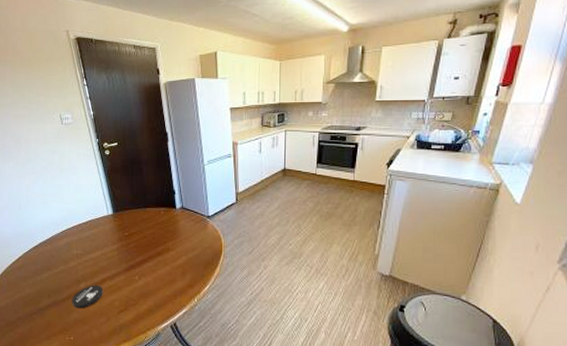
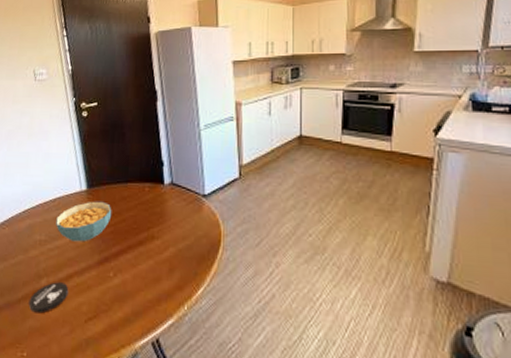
cereal bowl: none [89,222,135,255] -> present [56,201,112,242]

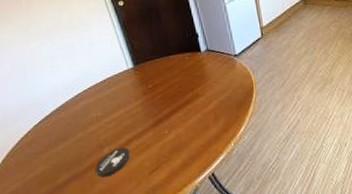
cereal bowl: present [56,201,112,242] -> none [109,74,159,112]

